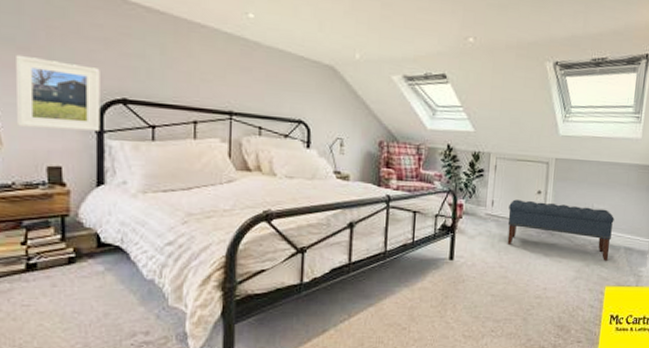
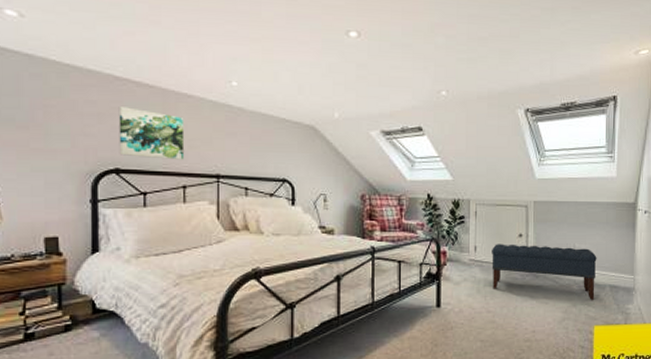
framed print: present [15,54,100,131] -> none [15,133,95,202]
wall art: none [126,33,197,94] -> present [118,107,185,160]

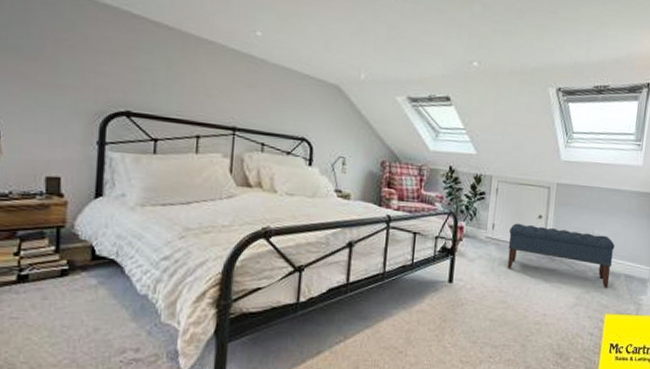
wall art: present [118,107,185,160] -> none [131,46,203,108]

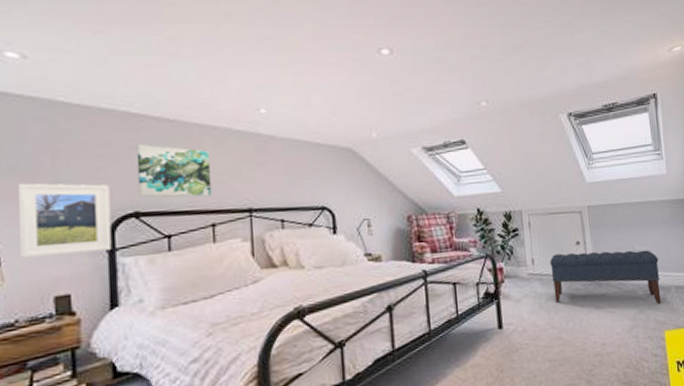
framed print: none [17,64,106,143] -> present [18,183,112,259]
wall art: none [131,46,203,108] -> present [136,144,213,198]

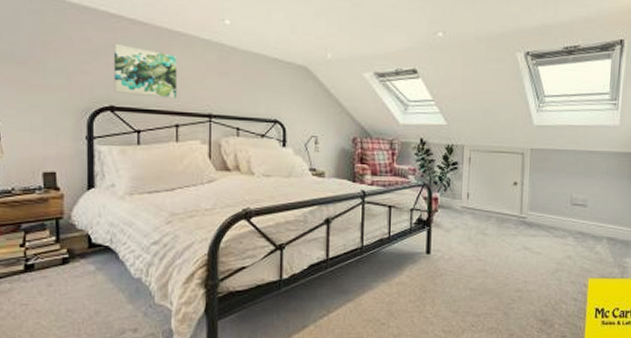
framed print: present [18,183,112,259] -> none [14,69,90,138]
bench: present [550,250,662,304] -> none [484,191,595,252]

